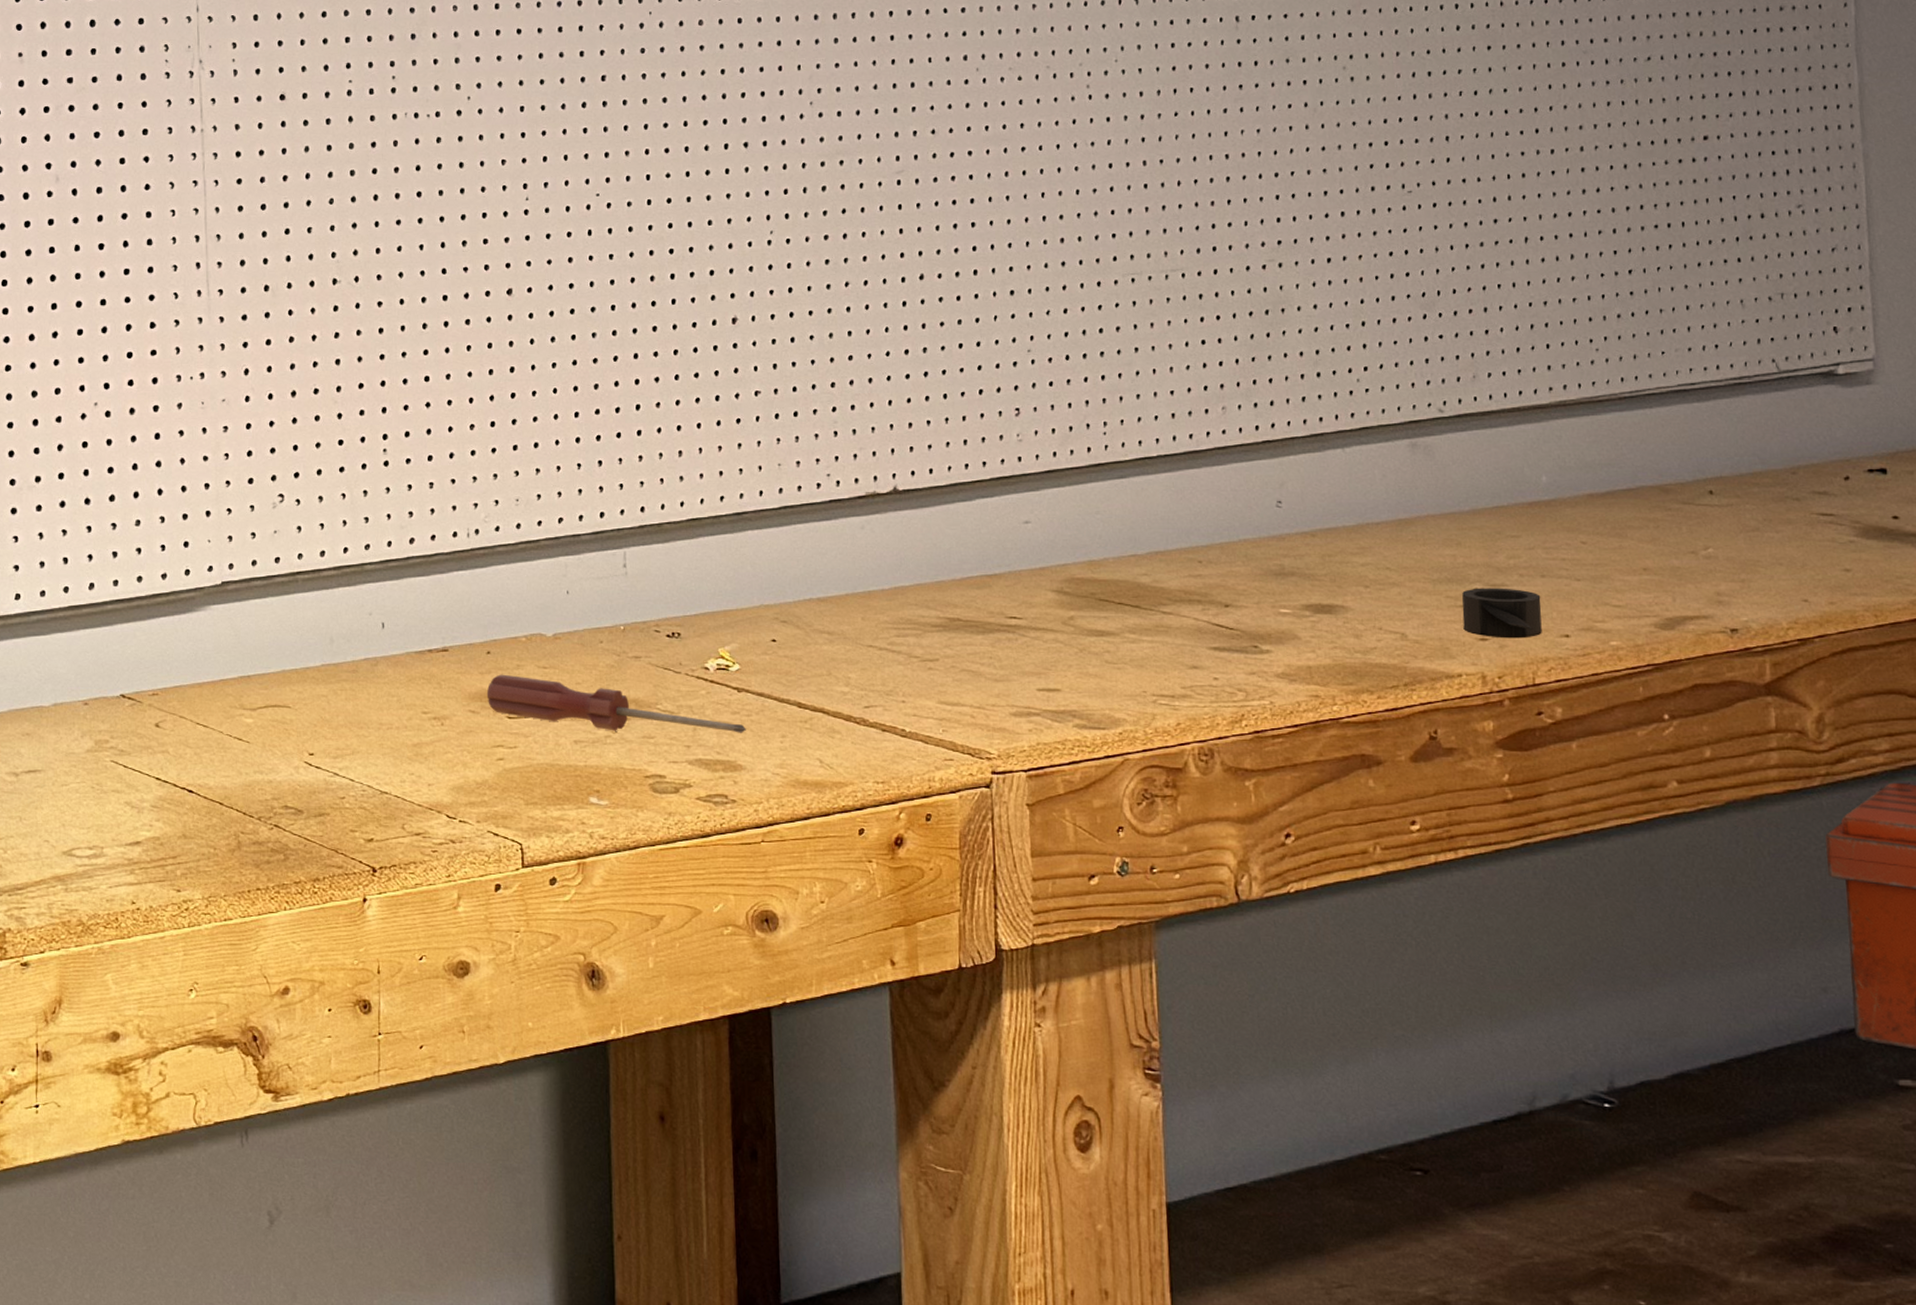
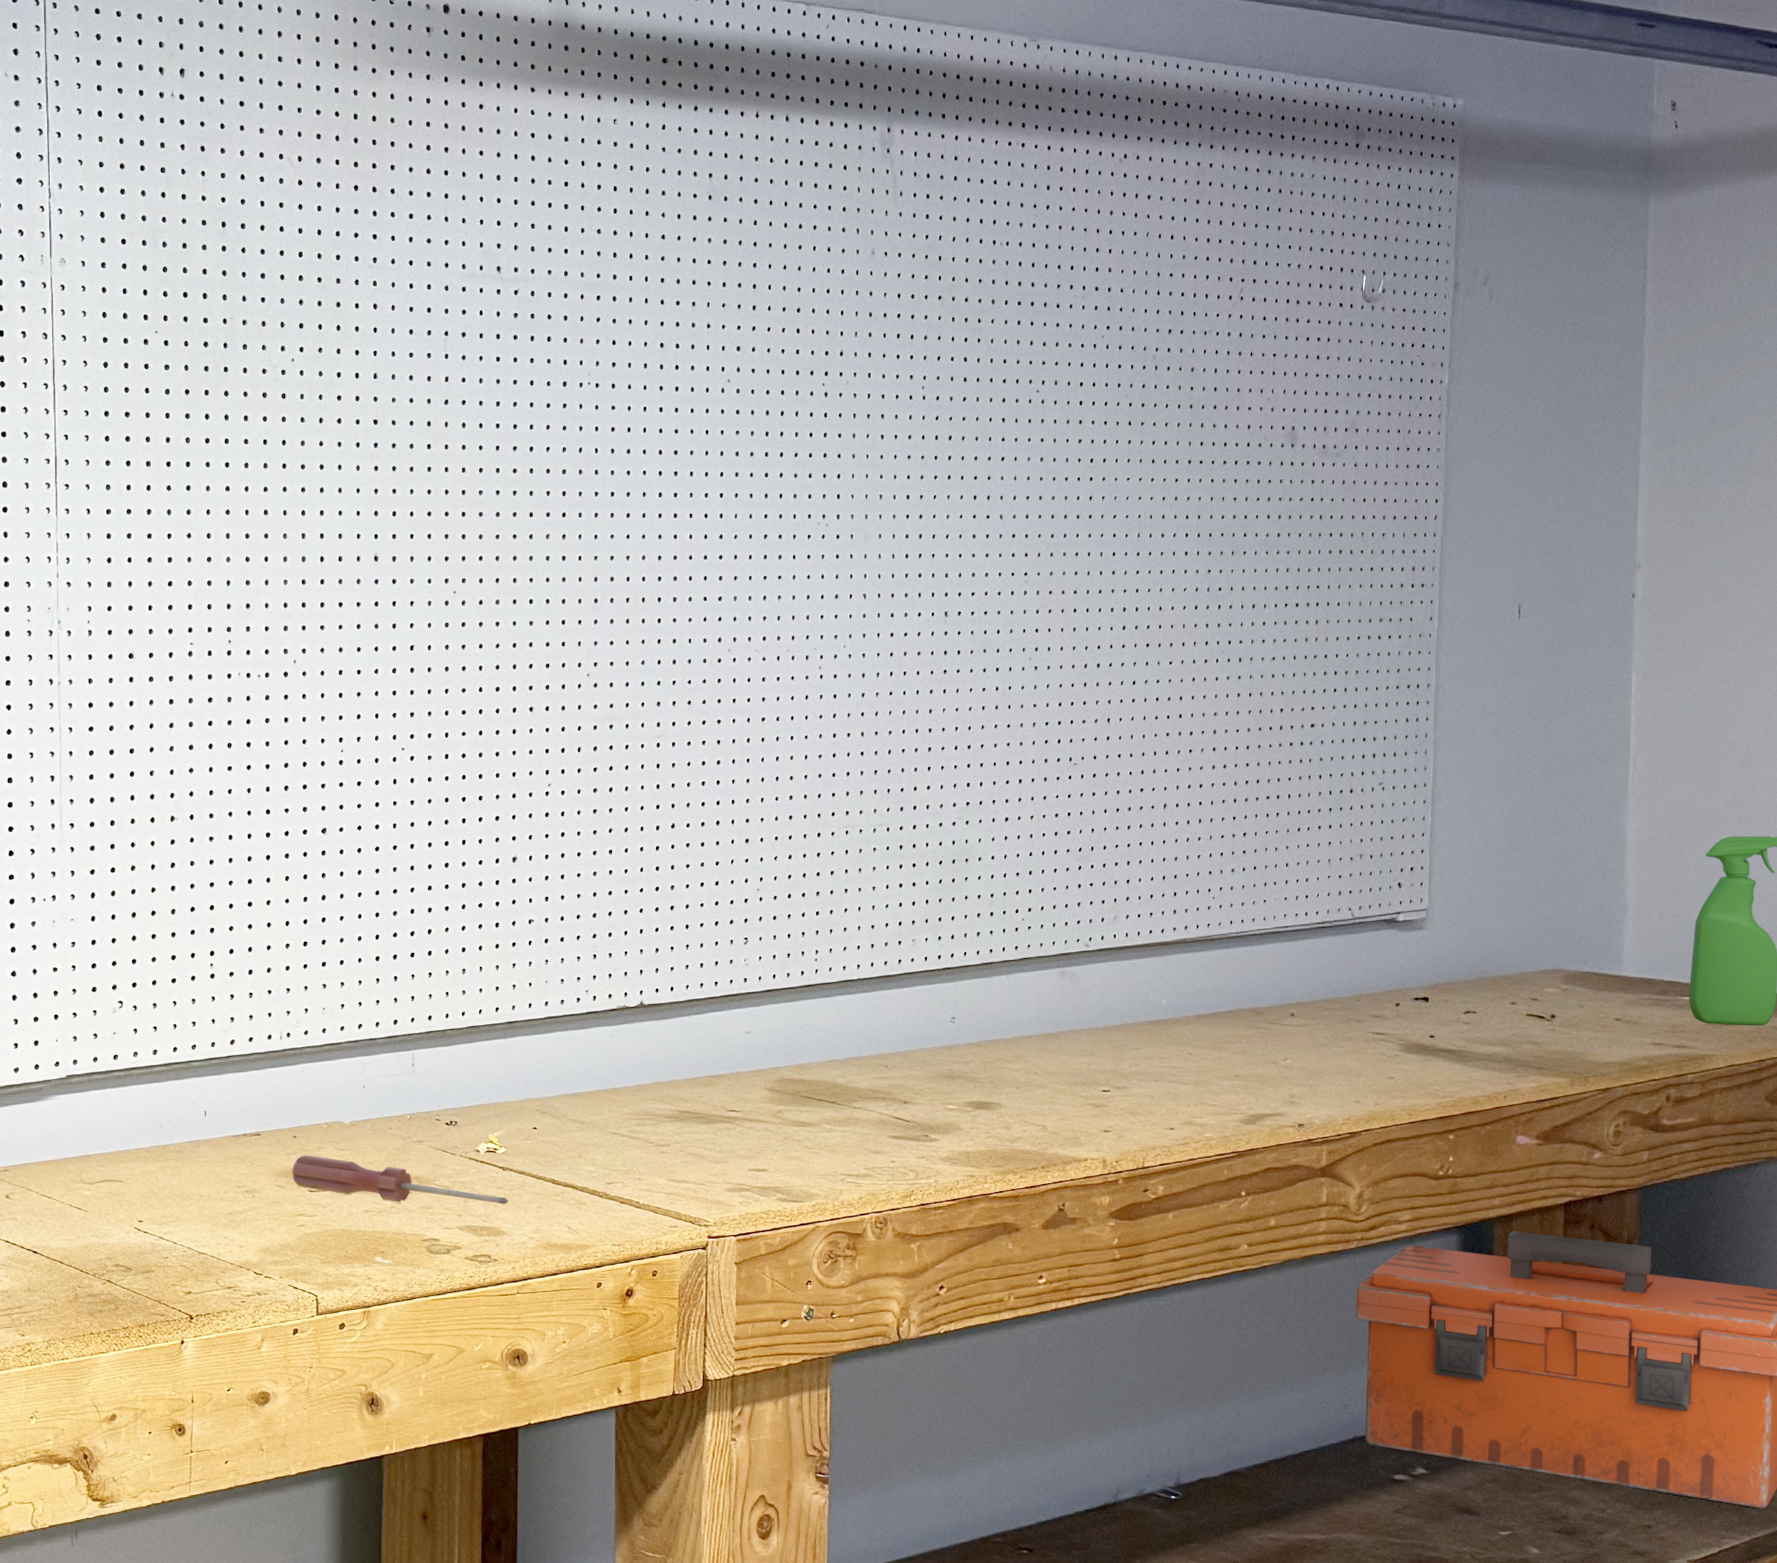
duct tape: present [1462,588,1542,639] -> none [1091,1089,1154,1131]

